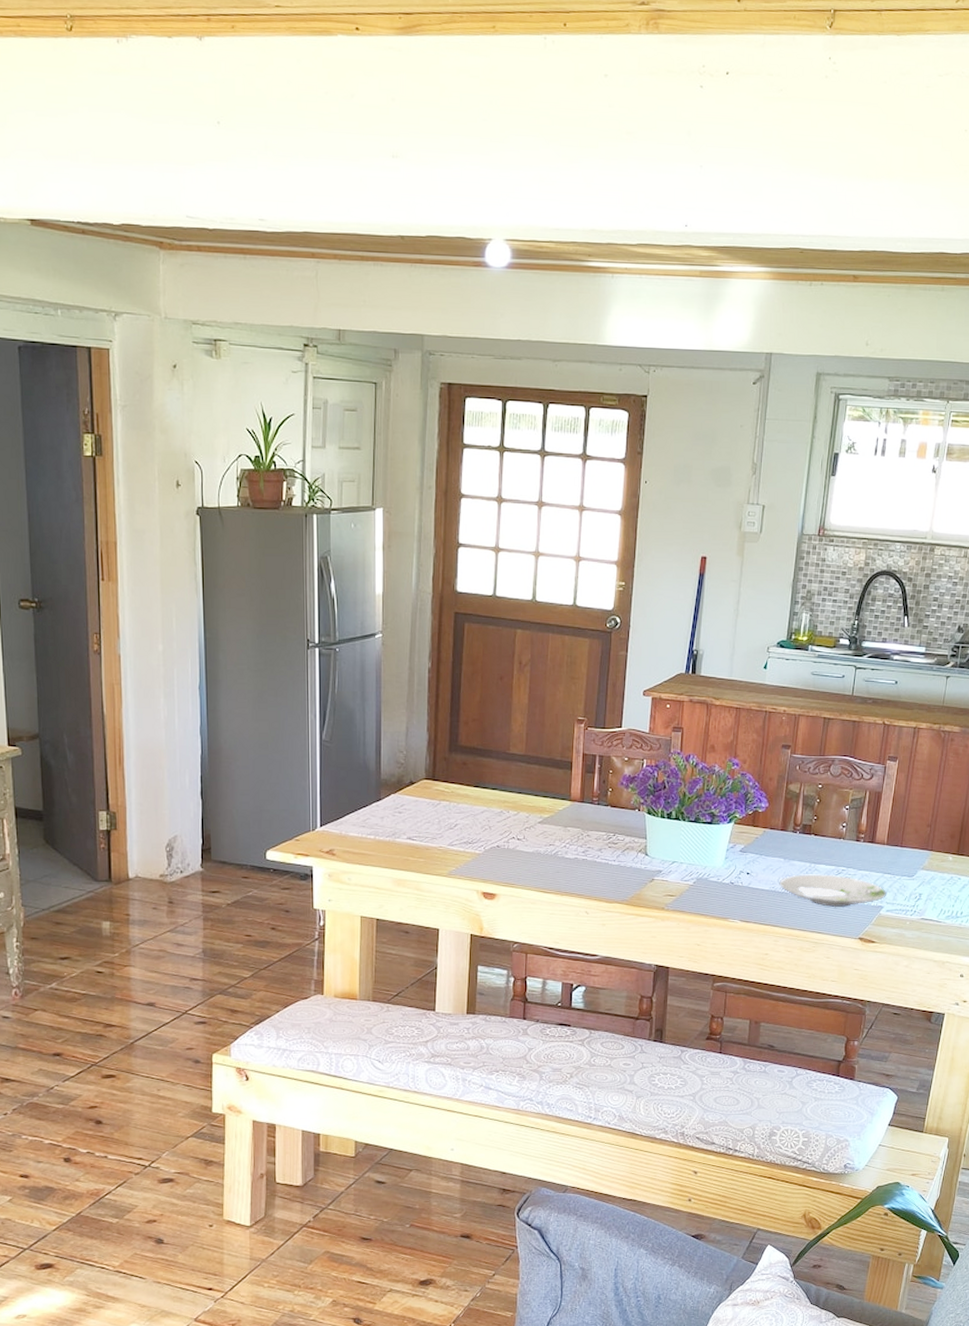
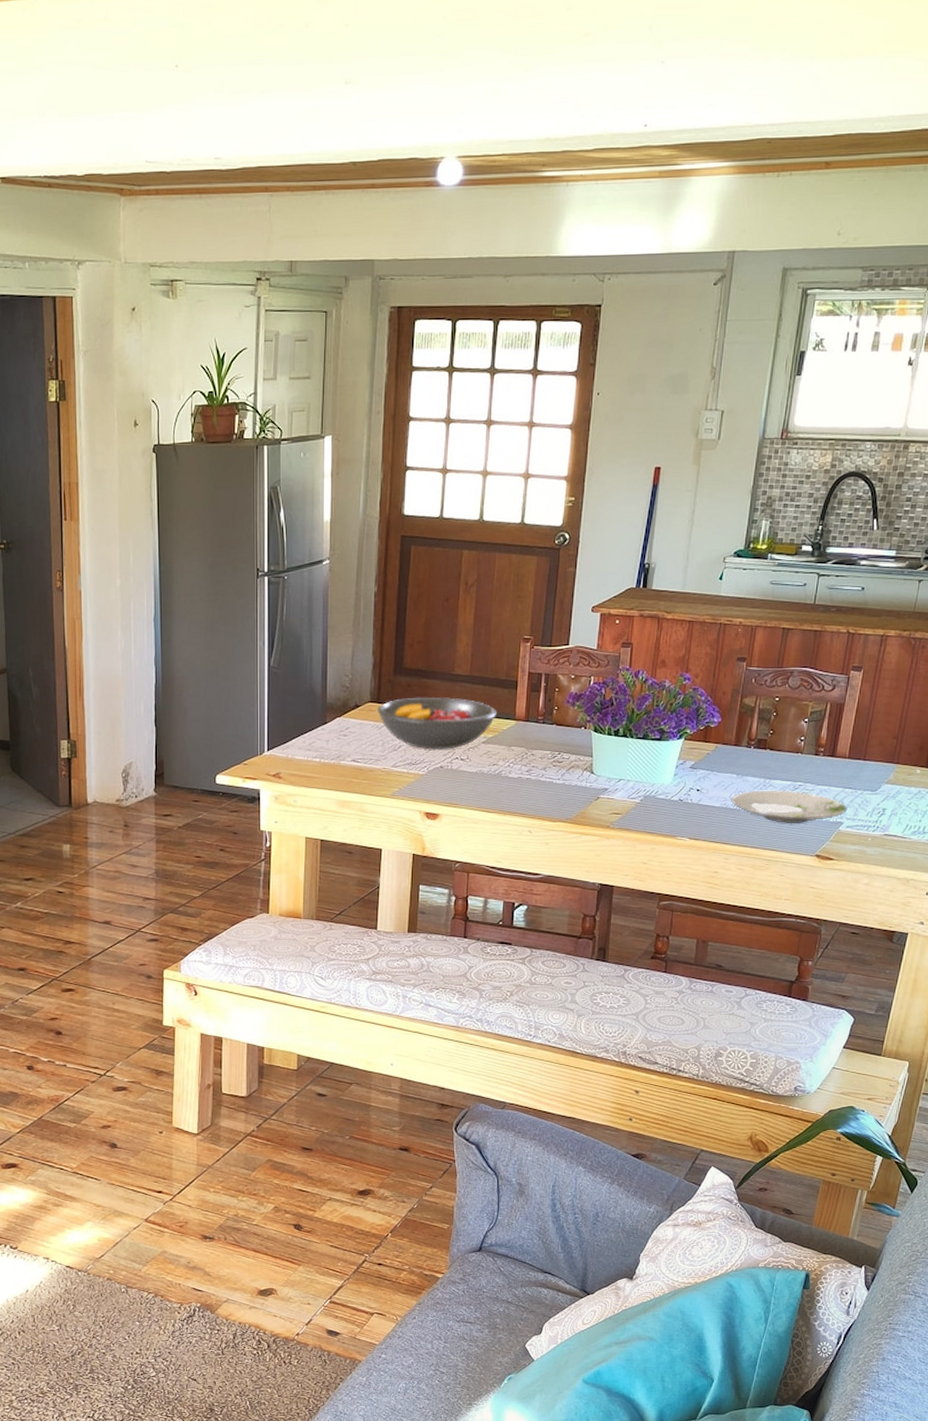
fruit bowl: none [433,776,553,829] -> present [377,697,498,749]

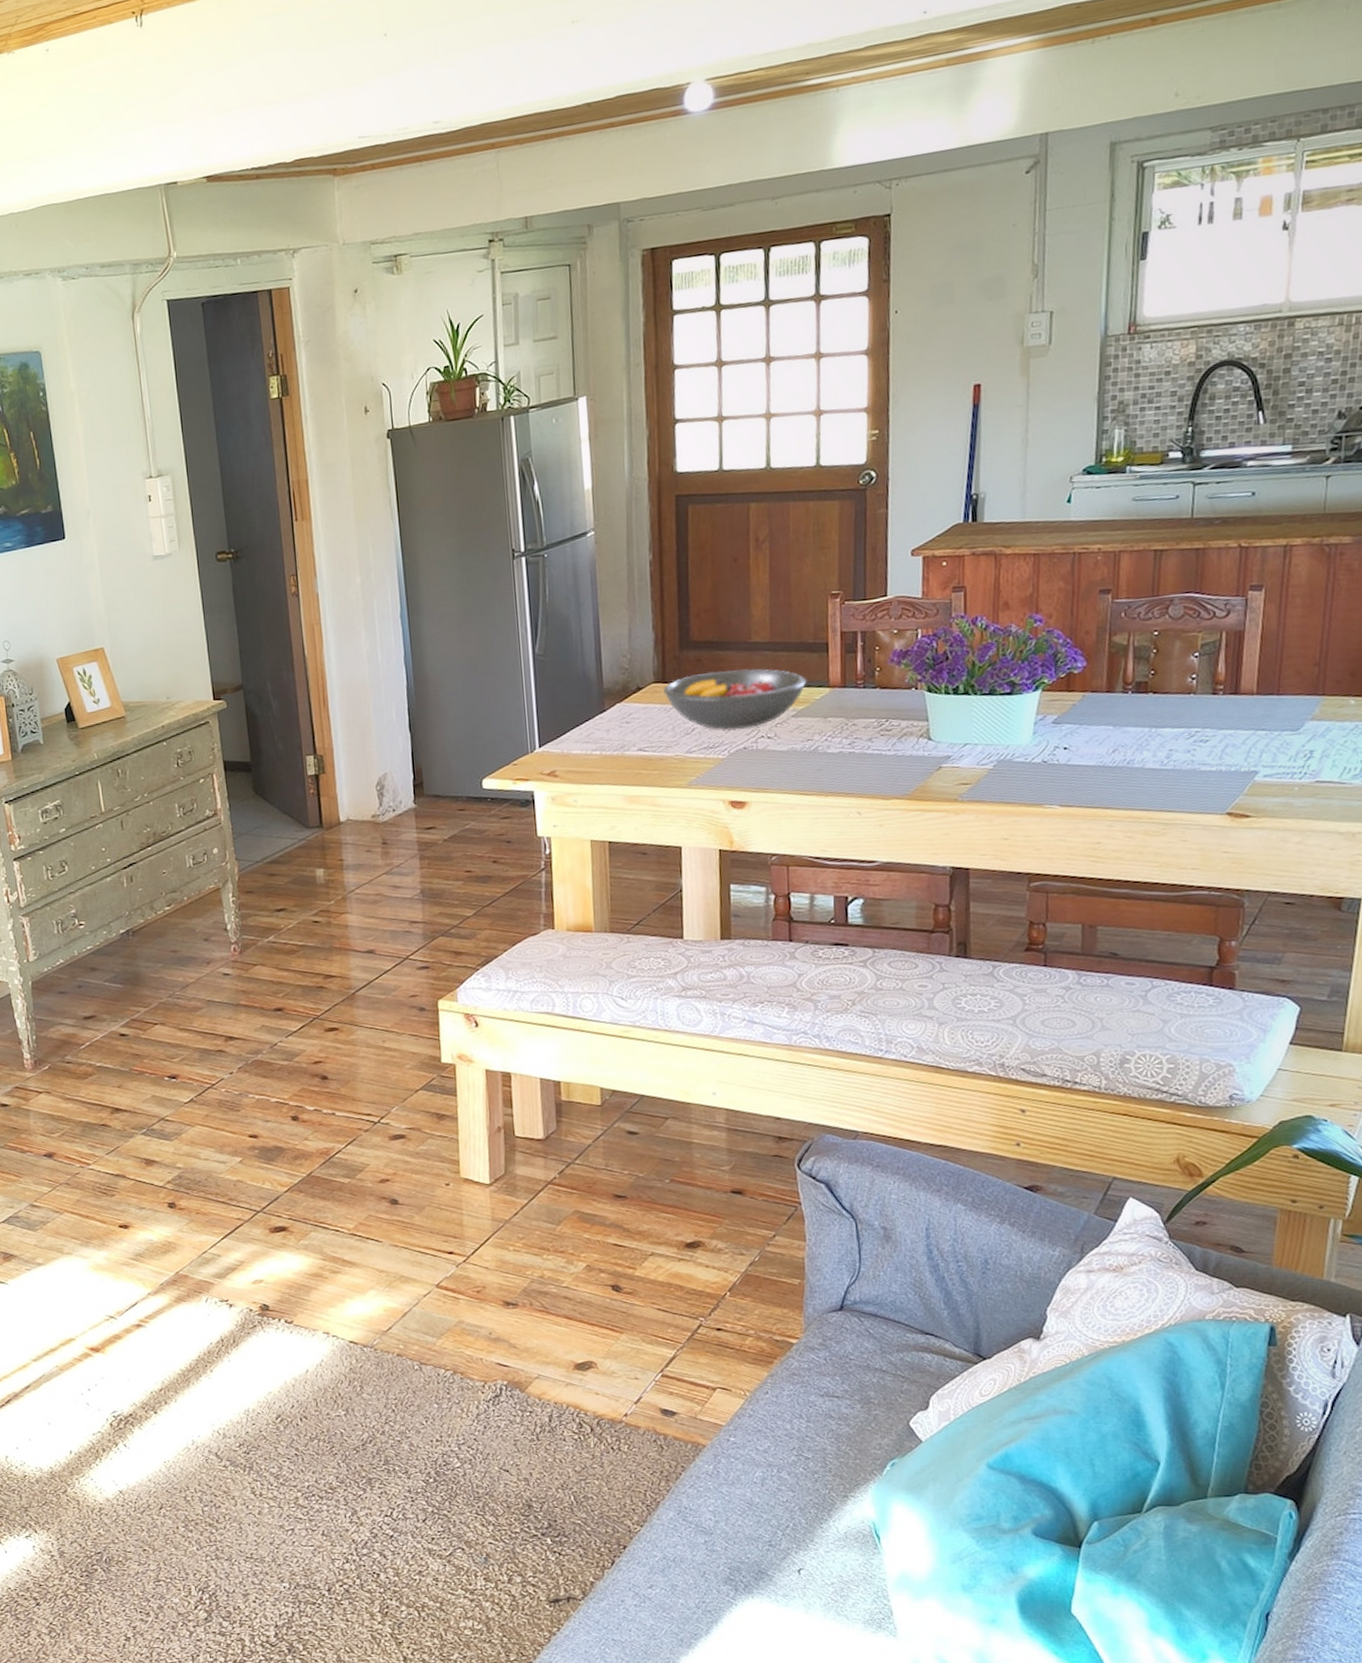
plate: present [731,790,847,824] -> none [1108,739,1262,779]

